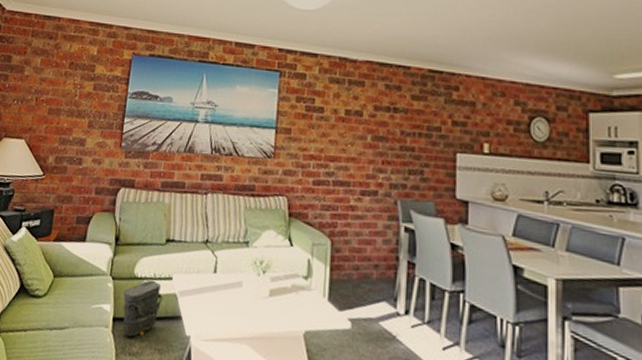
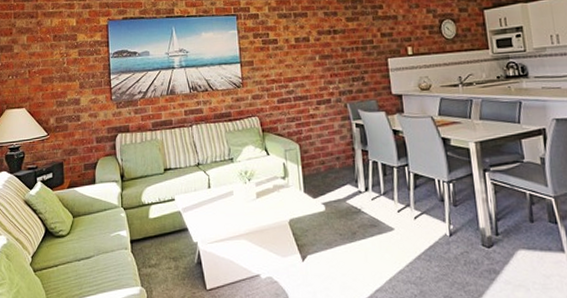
bag: present [122,279,163,338] -> none [136,203,170,253]

